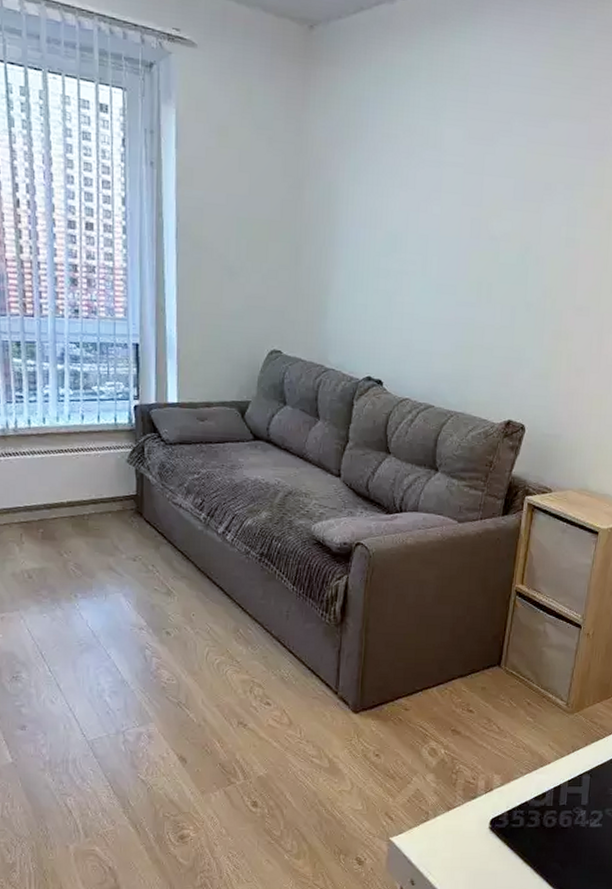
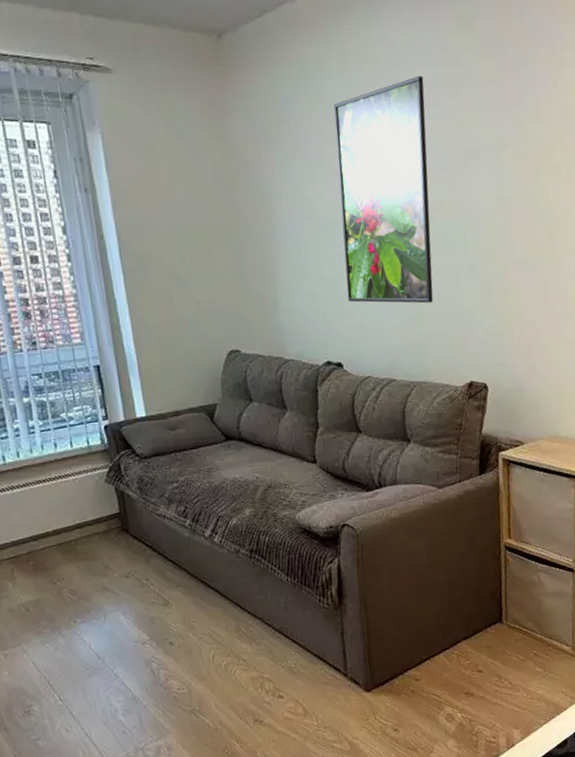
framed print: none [398,99,512,334] -> present [333,75,433,304]

